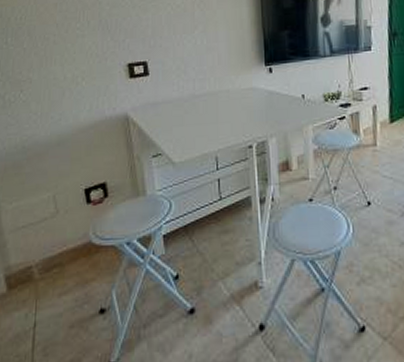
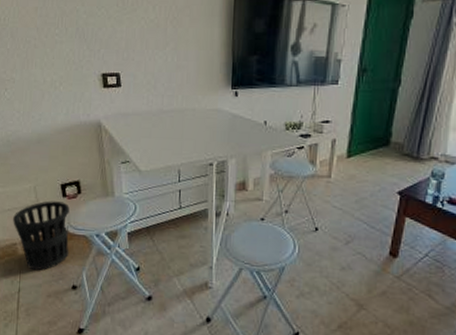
wastebasket: none [28,209,95,297] -> present [13,201,70,271]

